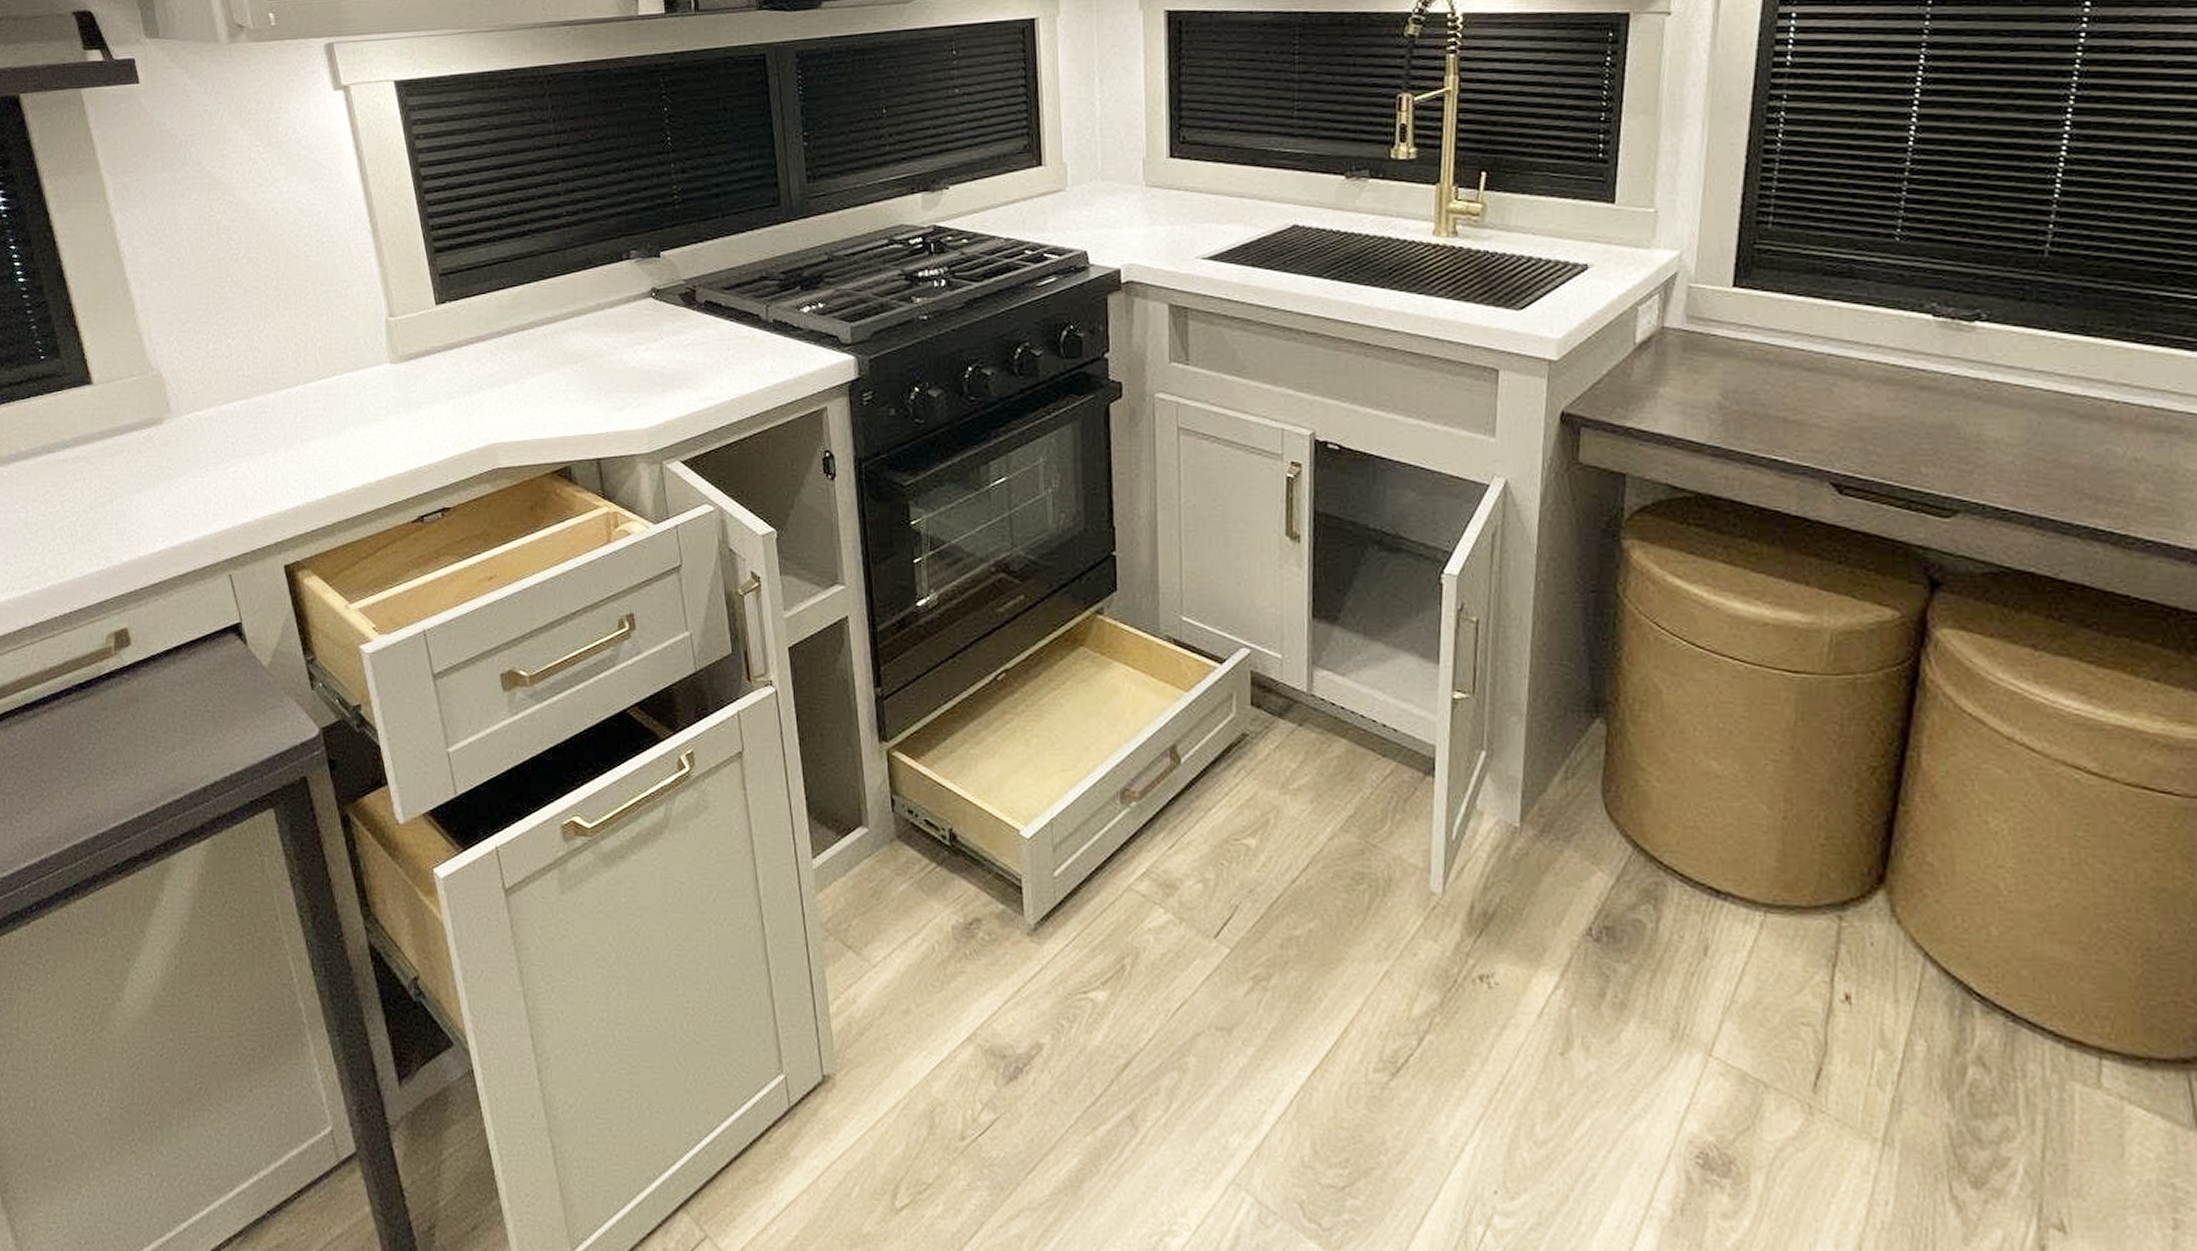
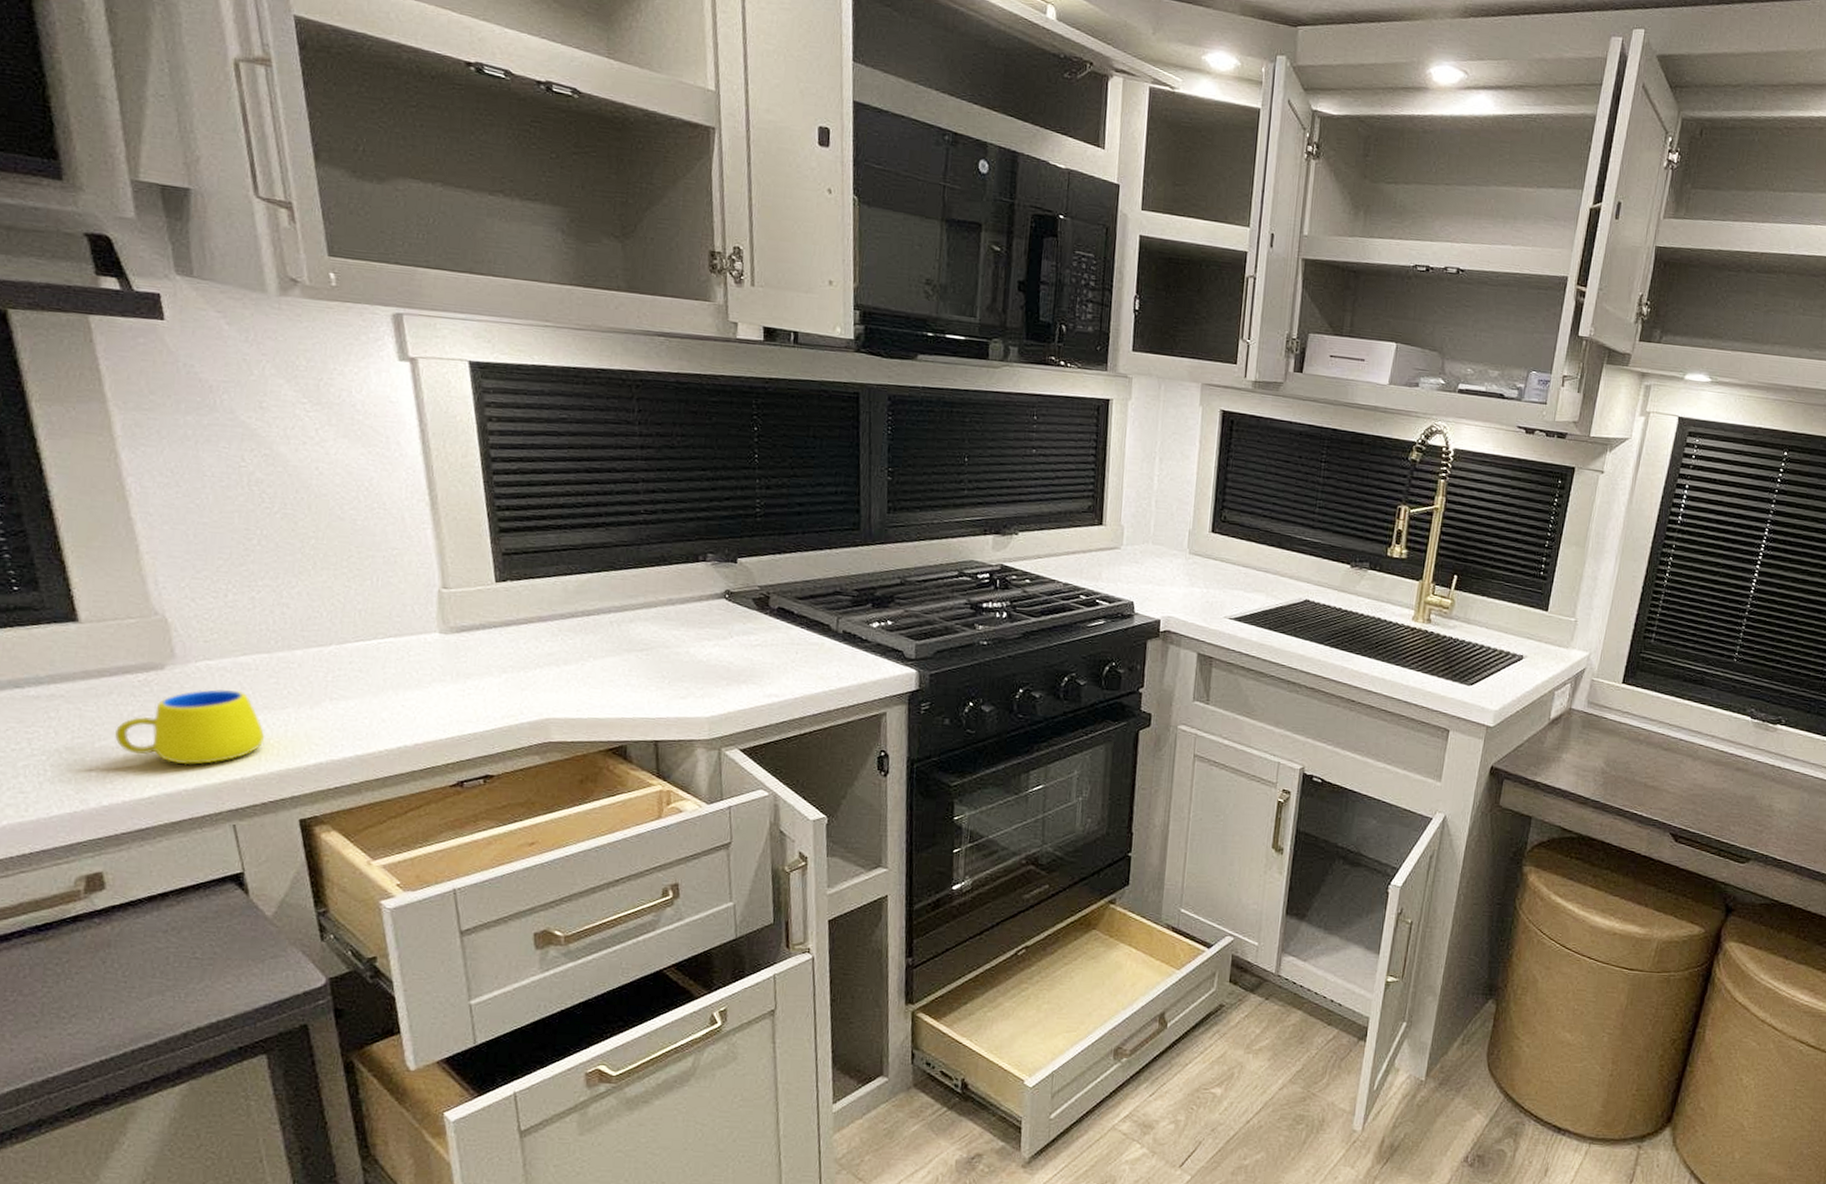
mug: none [128,440,249,517] -> present [115,689,265,765]

